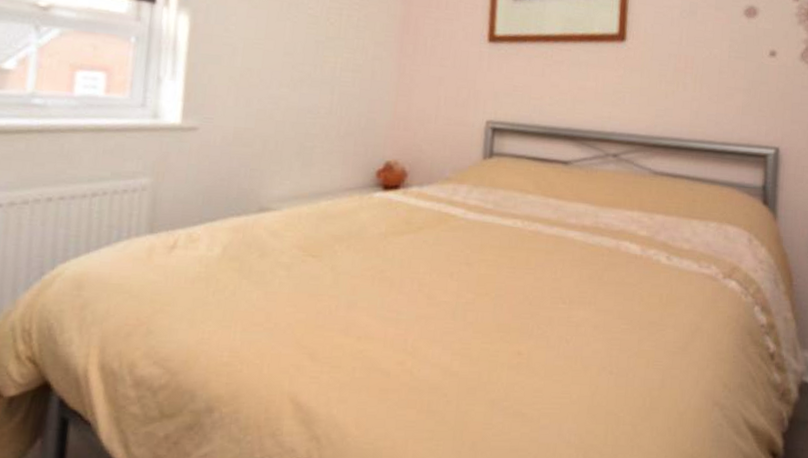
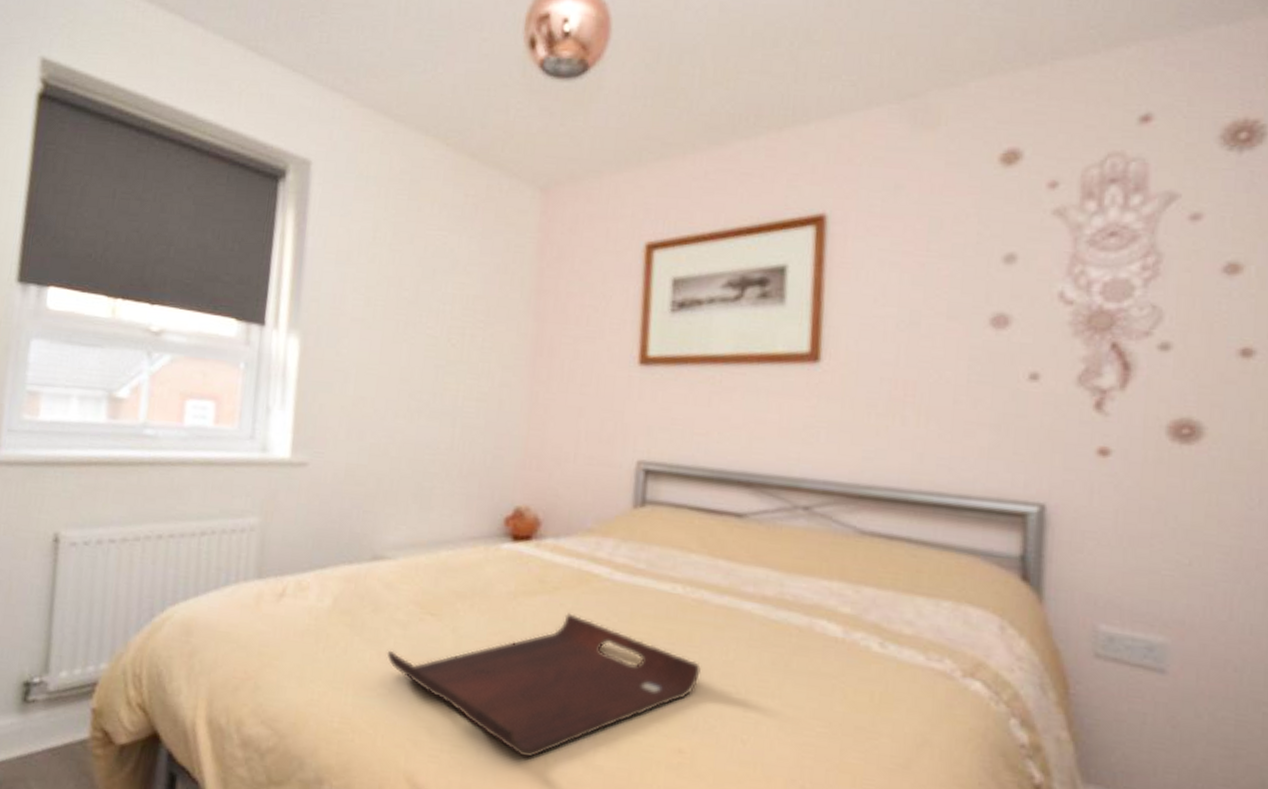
serving tray: none [272,248,535,371] -> present [386,613,701,759]

